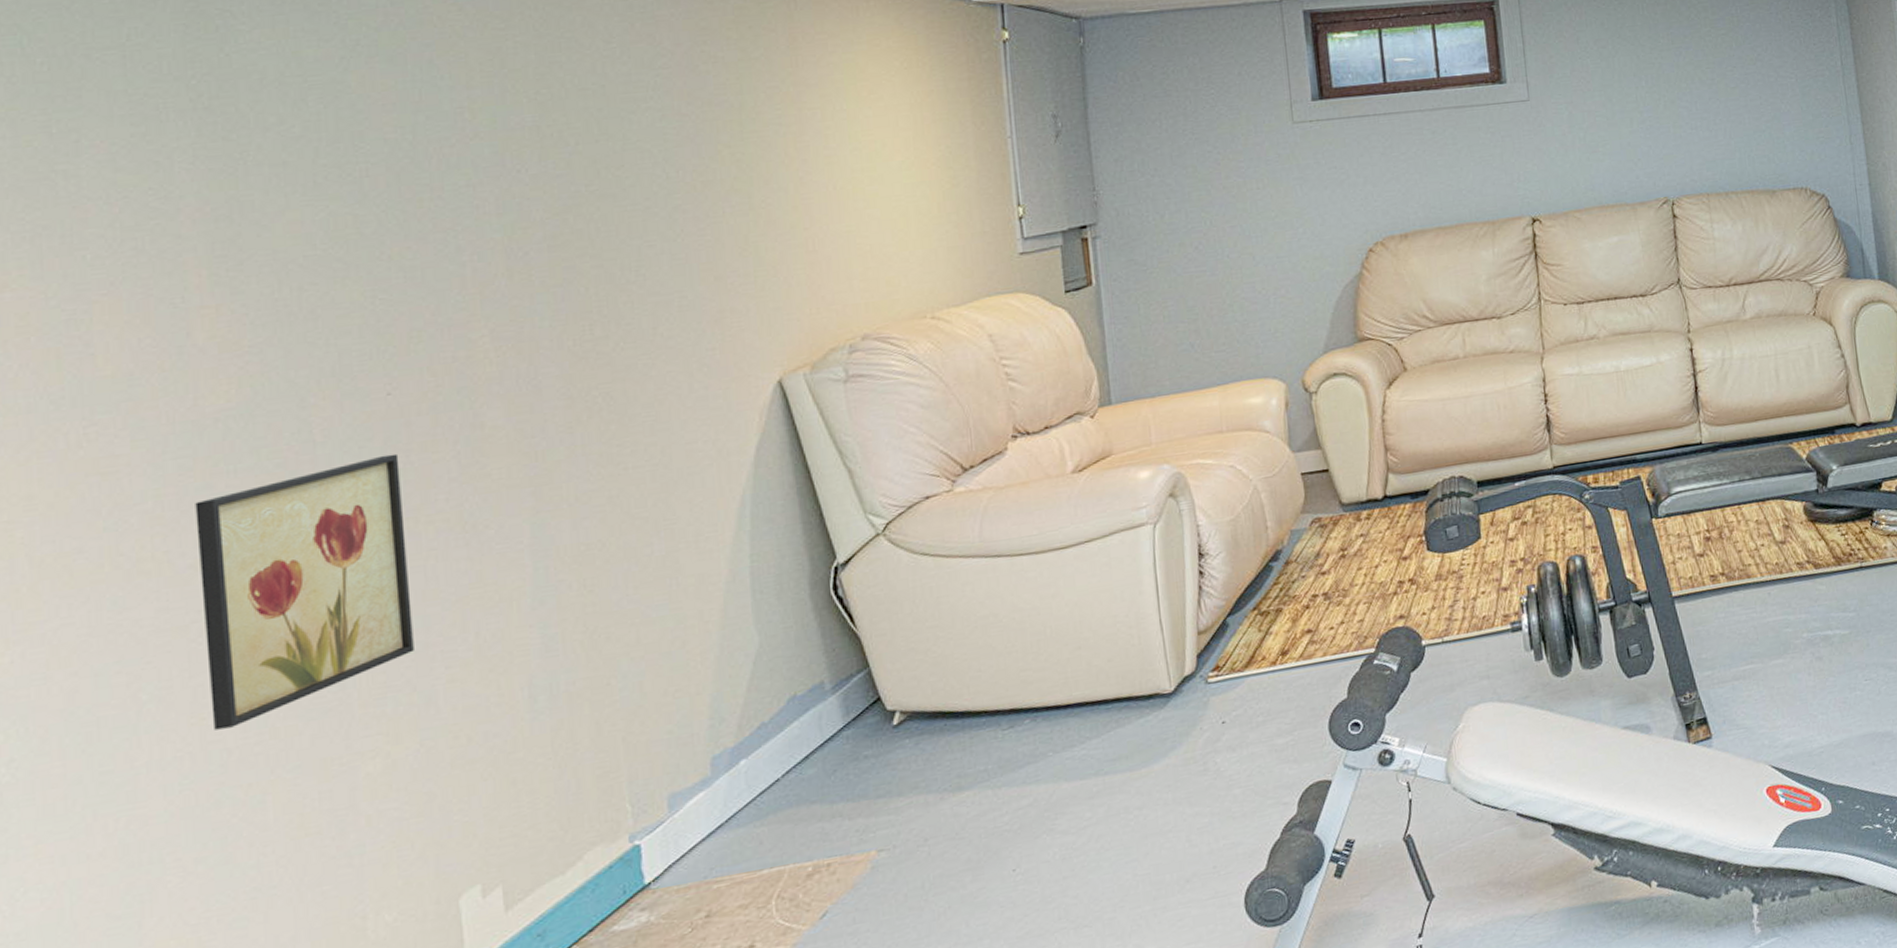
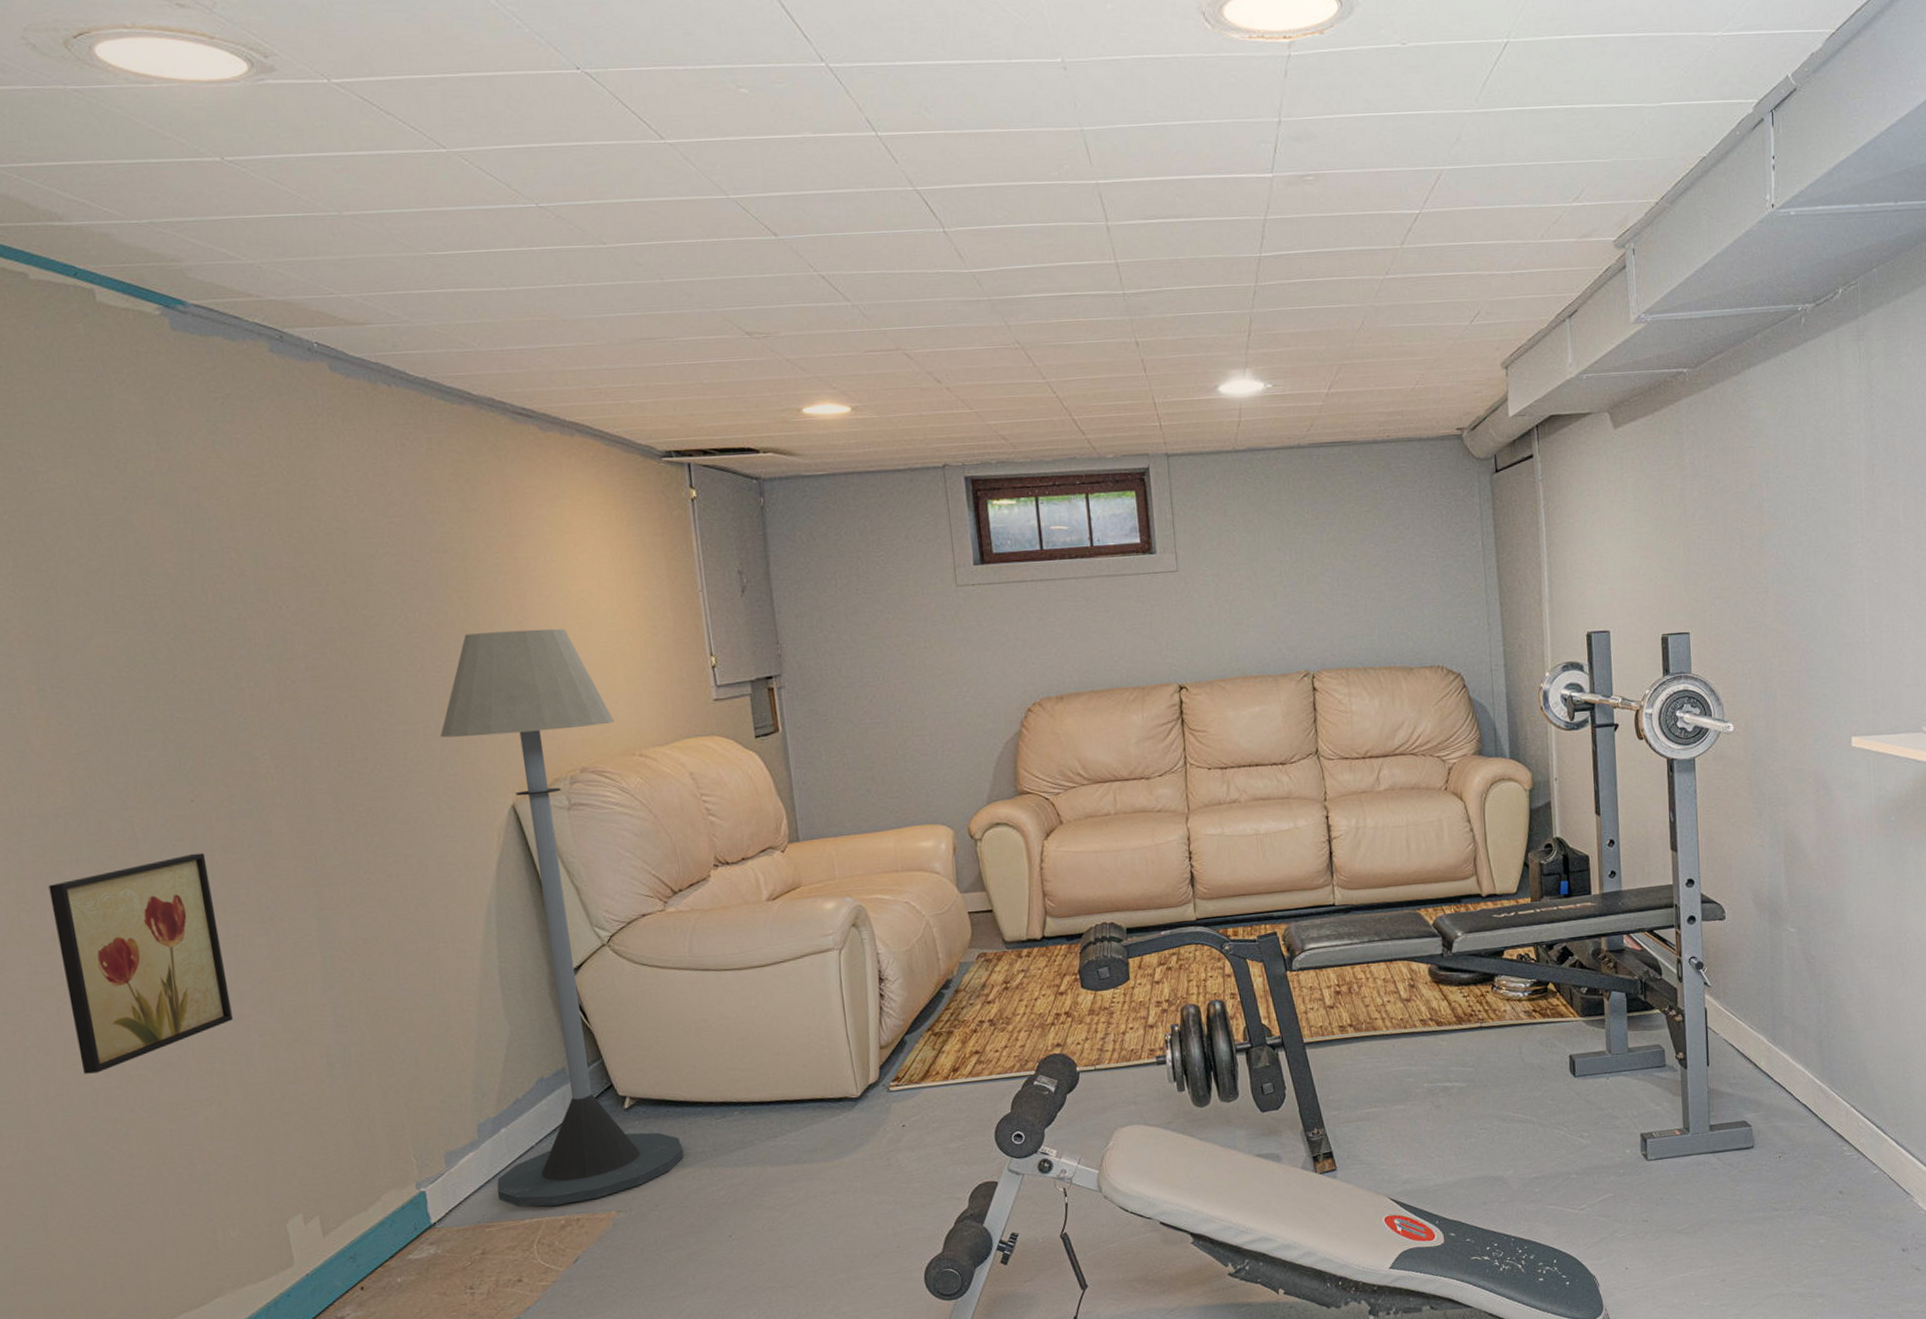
floor lamp: none [699,183,962,855] -> present [440,628,684,1207]

